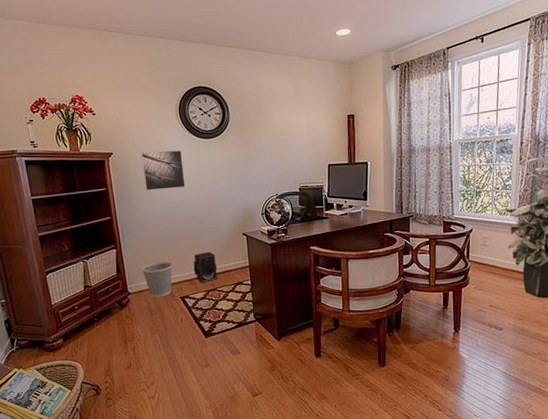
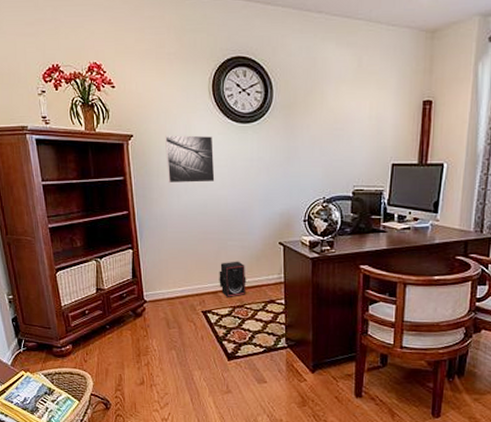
wastebasket: present [141,261,173,298] -> none [160,268,195,309]

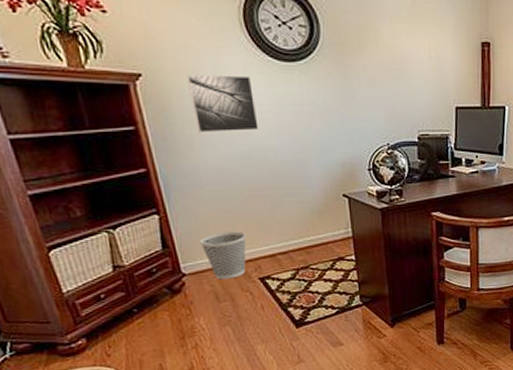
wastebasket: none [160,268,195,309] -> present [199,231,246,280]
stereo: present [219,261,246,298] -> none [275,218,311,261]

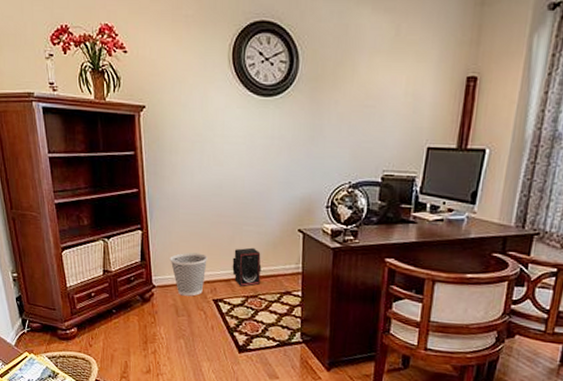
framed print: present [187,74,259,133] -> none [180,107,232,161]
stereo: none [275,218,311,261] -> present [232,247,262,287]

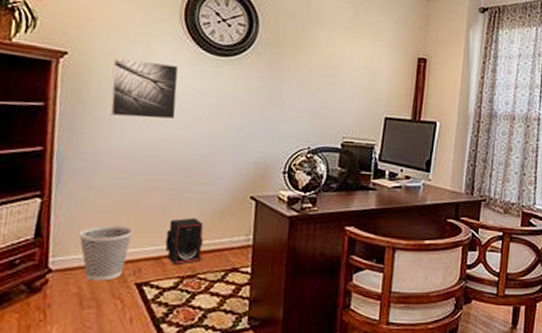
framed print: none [180,107,232,161] -> present [110,57,179,120]

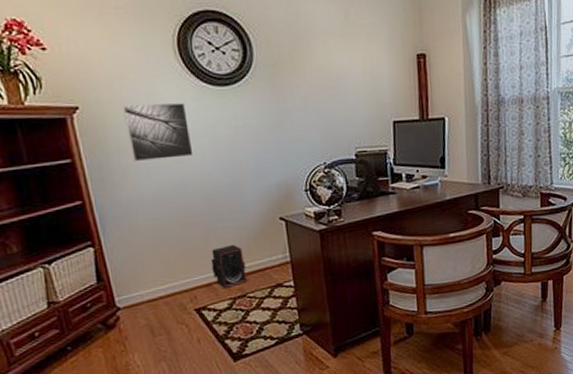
wastebasket: present [78,225,133,281] -> none [134,261,182,312]

